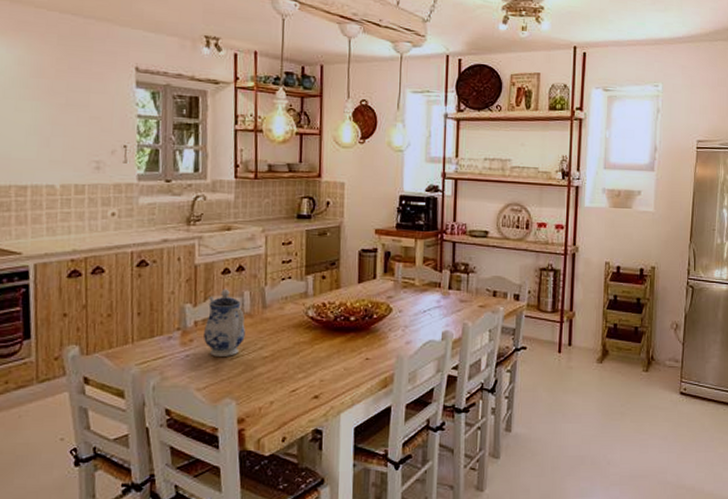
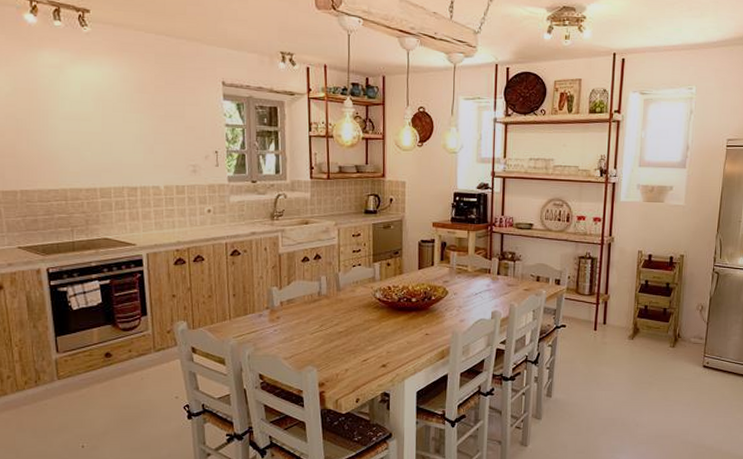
teapot: present [204,288,245,356] -> none [289,274,323,331]

